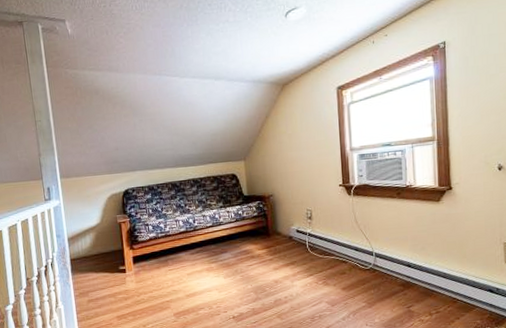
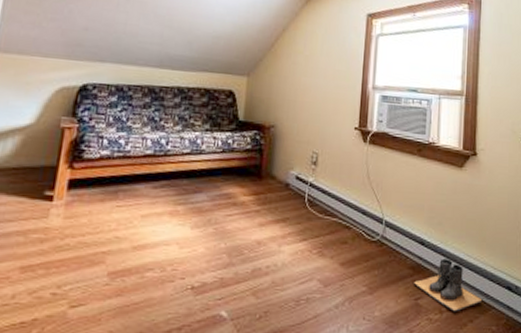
boots: none [404,275,467,313] -> present [413,259,483,312]

